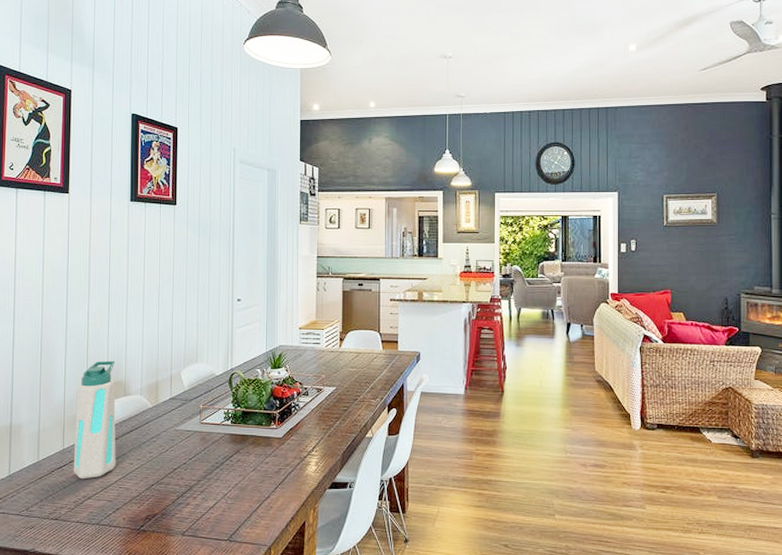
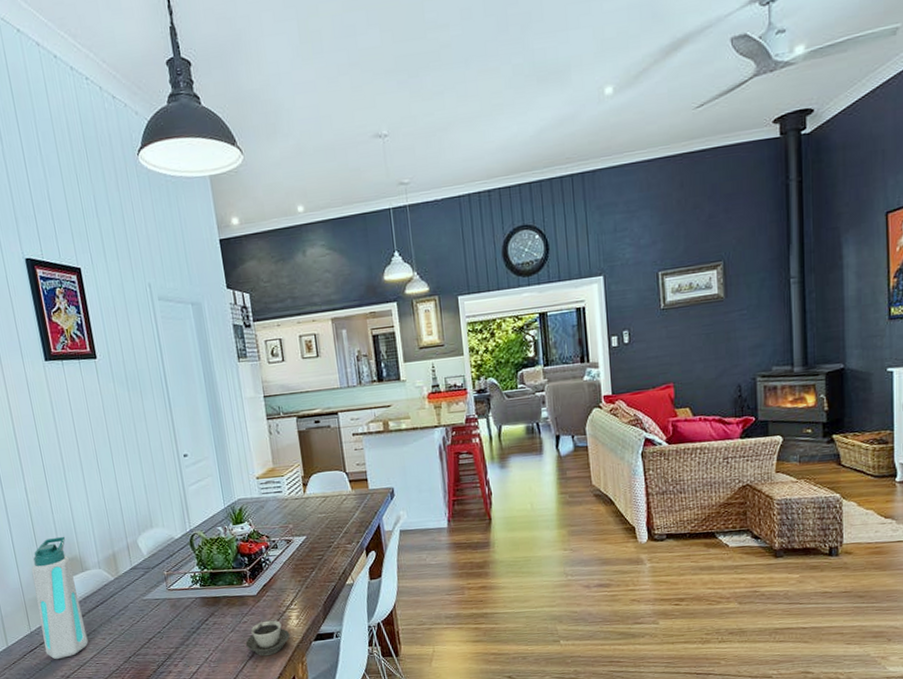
cup: none [264,463,307,499] -> present [245,620,290,657]

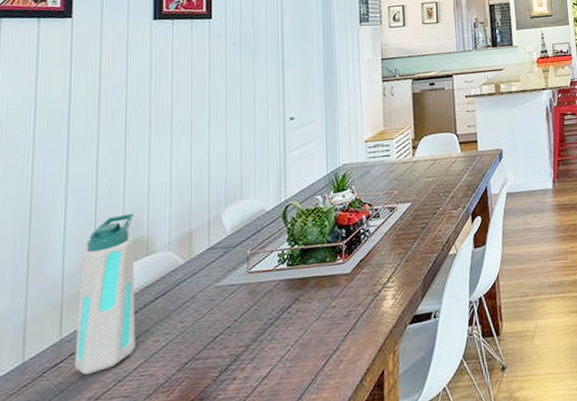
cup: present [245,620,290,657] -> none [331,302,384,349]

